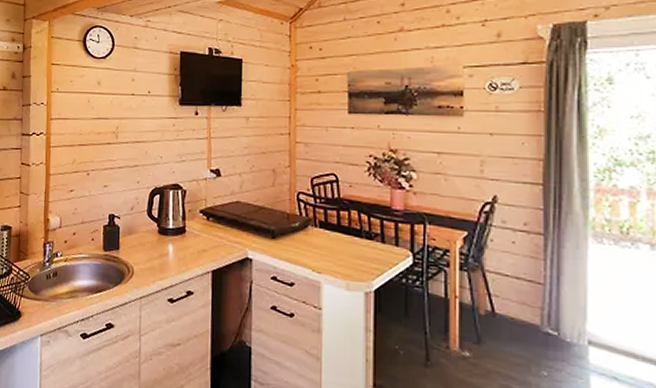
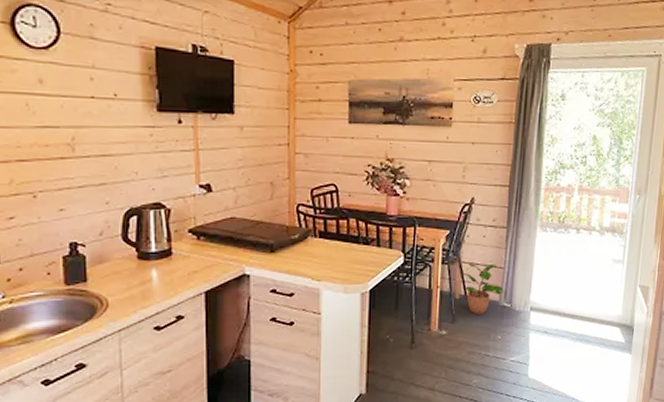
potted plant: none [483,273,546,339] -> present [459,264,504,314]

